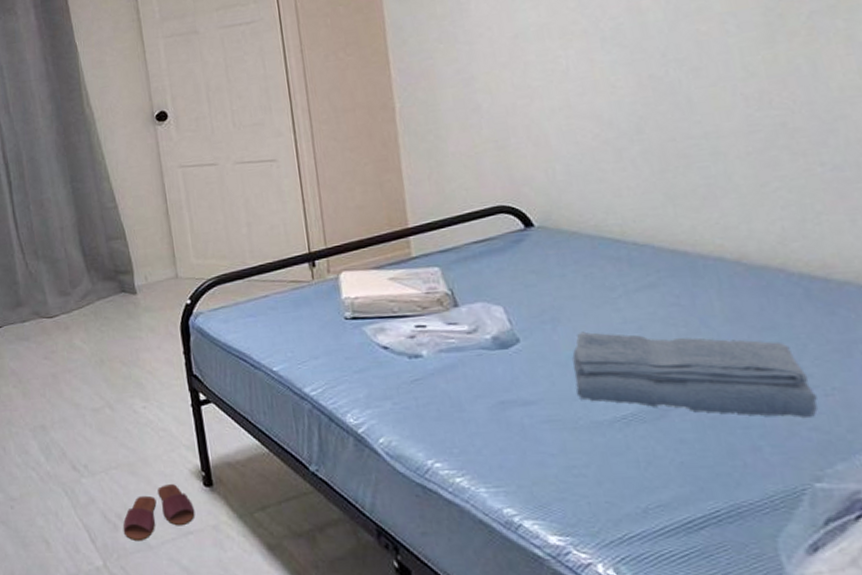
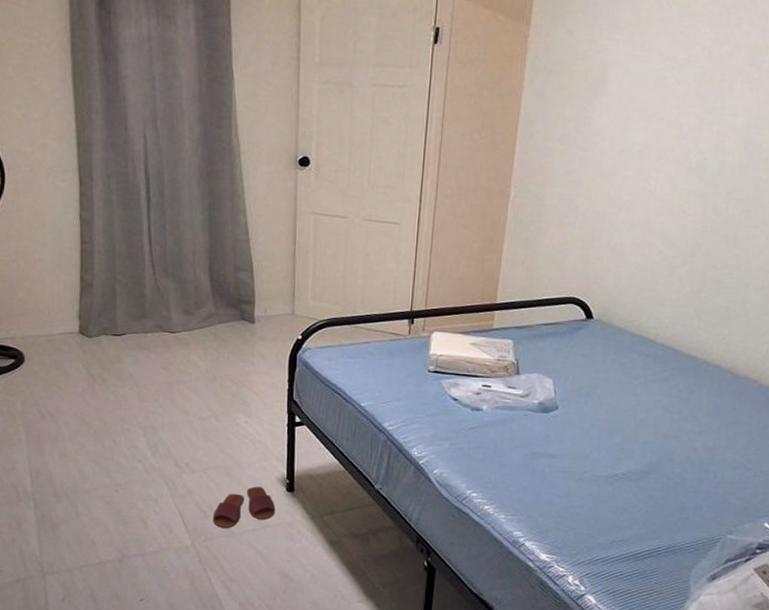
towel: present [572,331,818,418] -> none [589,407,749,490]

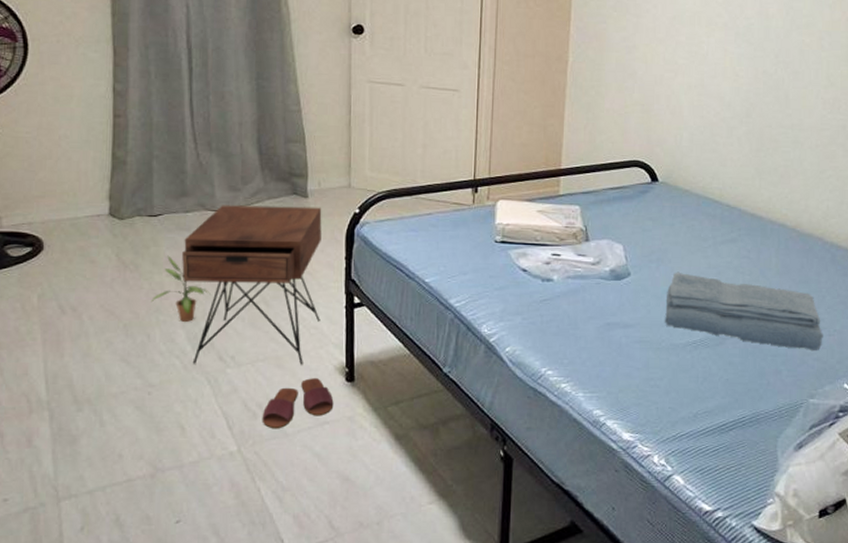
potted plant: none [117,371,168,431] -> present [151,255,211,322]
nightstand: none [143,327,268,475] -> present [182,205,322,365]
towel: none [589,407,749,490] -> present [665,272,823,350]

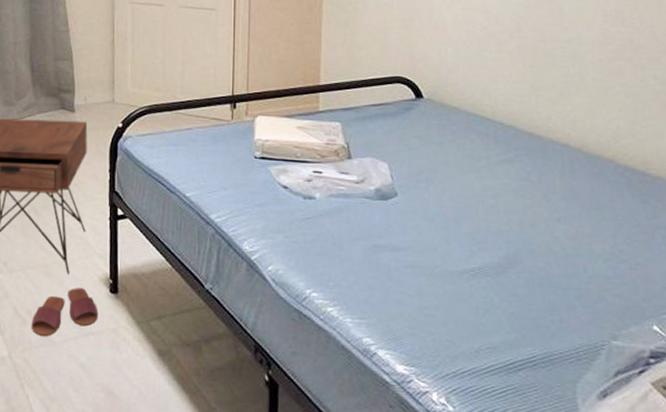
towel: present [665,272,823,350] -> none [437,193,624,286]

